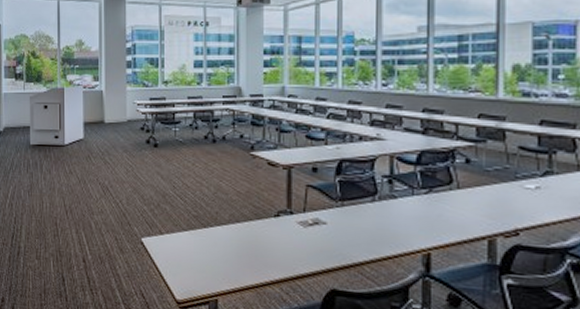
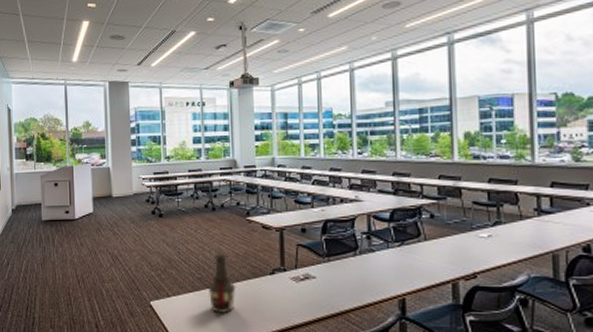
bottle: none [204,190,236,256] -> present [207,253,236,313]

